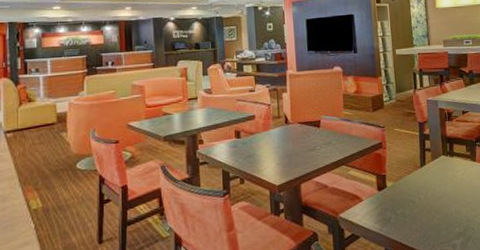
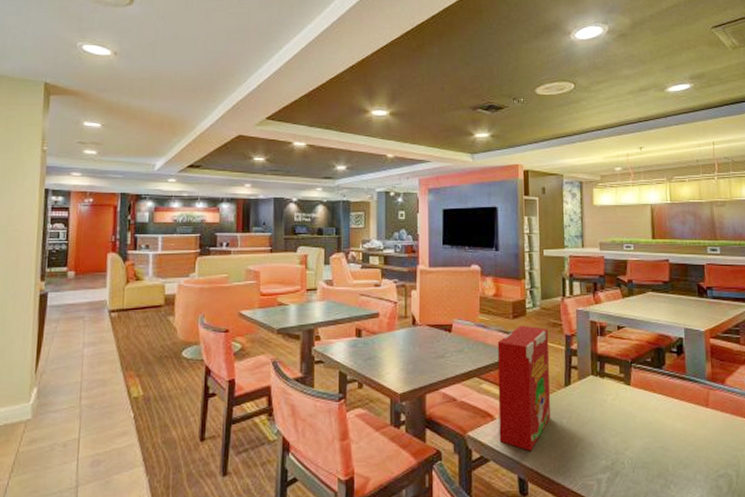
cereal box: none [360,116,410,226] -> present [497,325,551,452]

